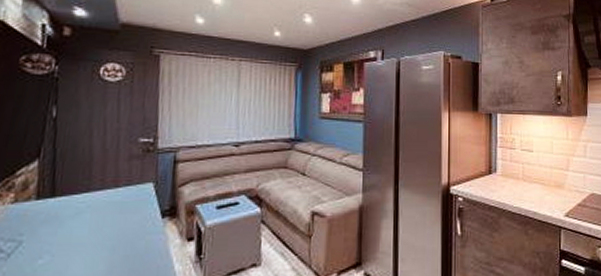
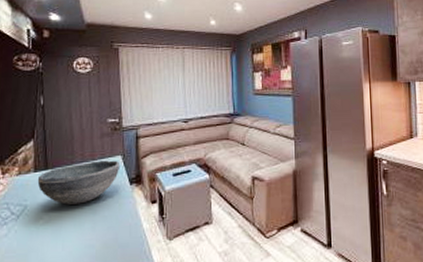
bowl: none [39,188,150,241] -> present [37,160,119,205]

